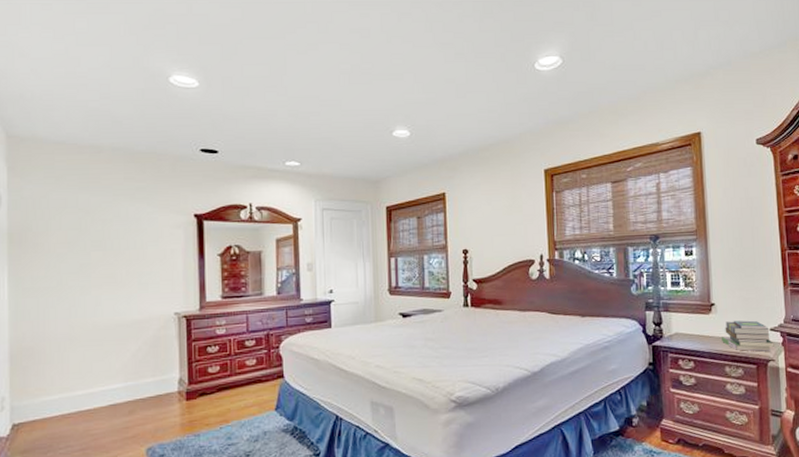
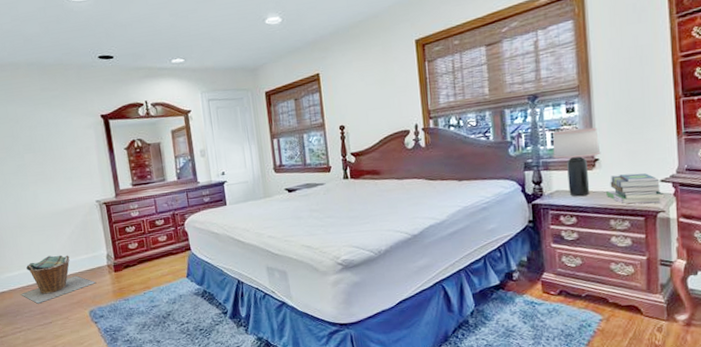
laundry basket: none [57,376,160,437] -> present [20,255,96,304]
table lamp: none [672,271,717,341] -> present [552,127,601,197]

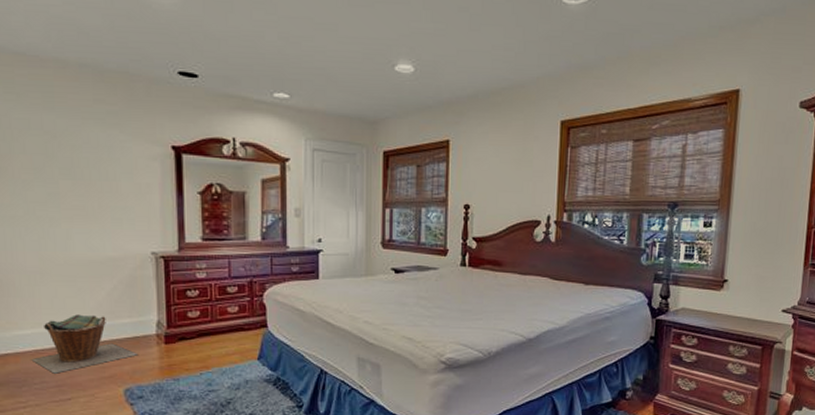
table lamp: present [552,127,601,197] -> none [684,245,731,318]
books: present [606,173,665,204] -> none [730,299,784,333]

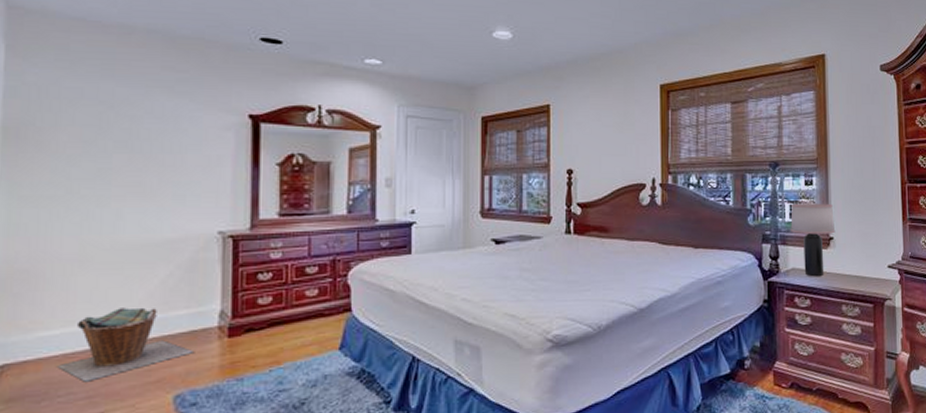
table lamp: none [684,245,731,318] -> present [790,203,836,277]

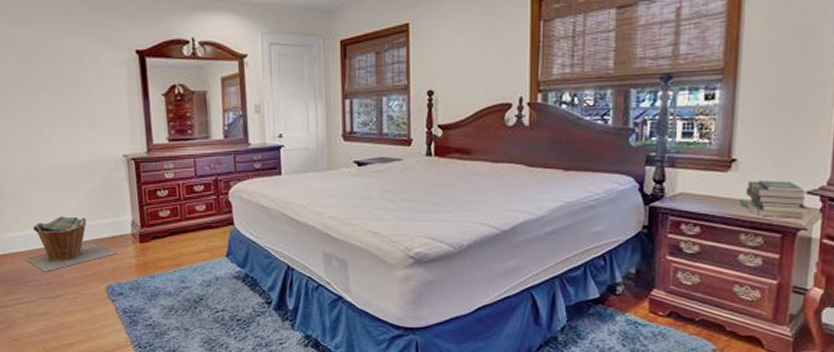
table lamp: present [790,203,836,277] -> none [682,120,740,203]
books: none [839,256,892,290] -> present [740,180,810,218]

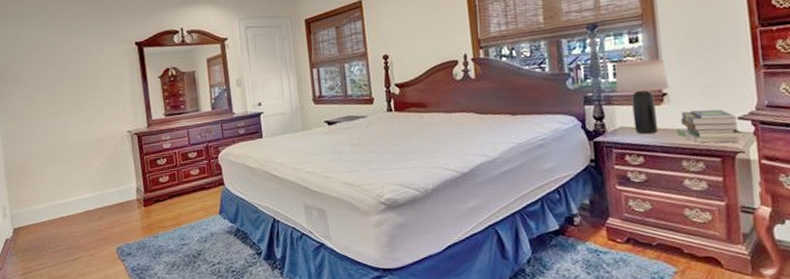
laundry basket: present [24,216,116,272] -> none [46,187,124,239]
table lamp: none [682,120,740,203] -> present [615,58,670,135]

